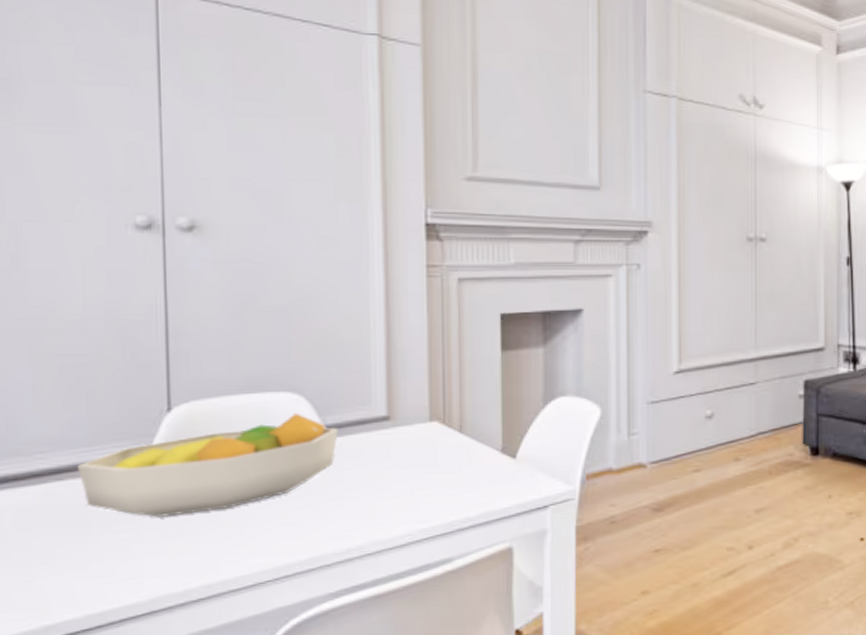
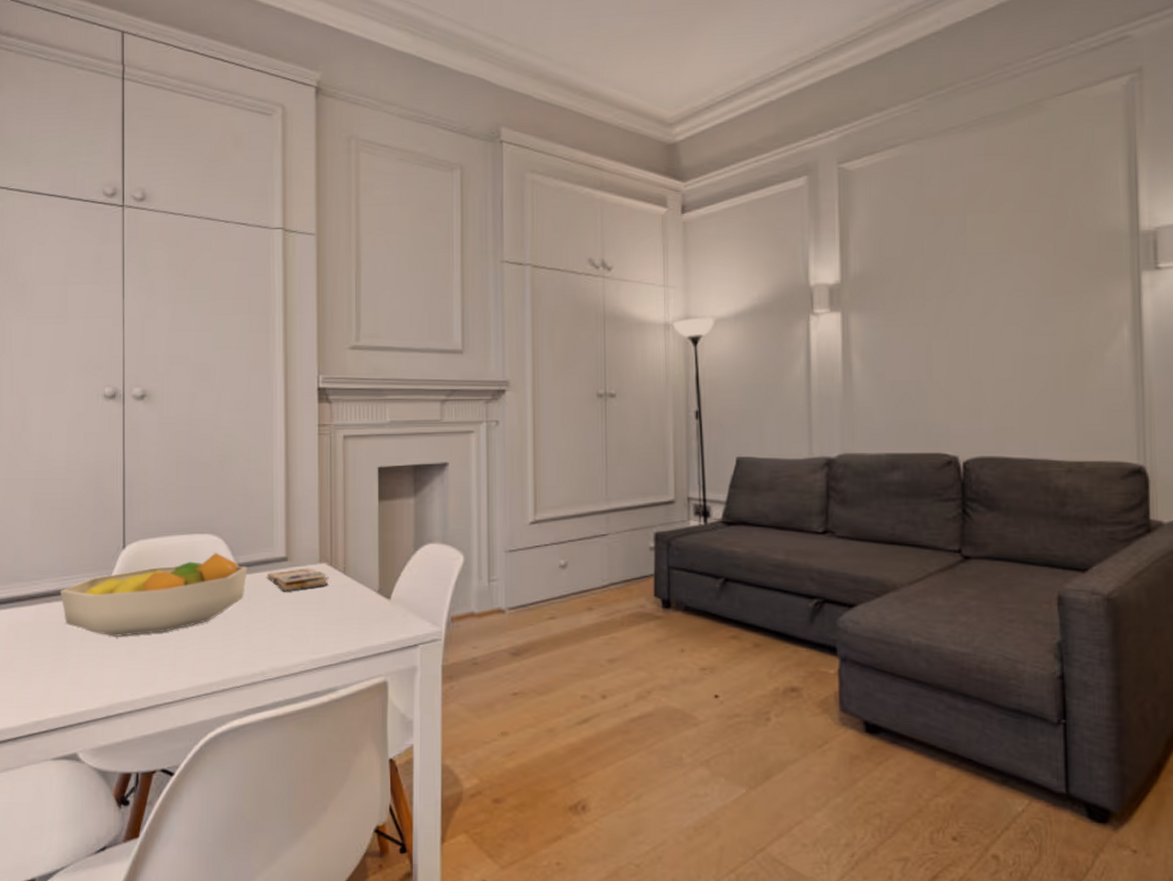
paperback book: none [363,427,442,455] -> present [266,568,329,592]

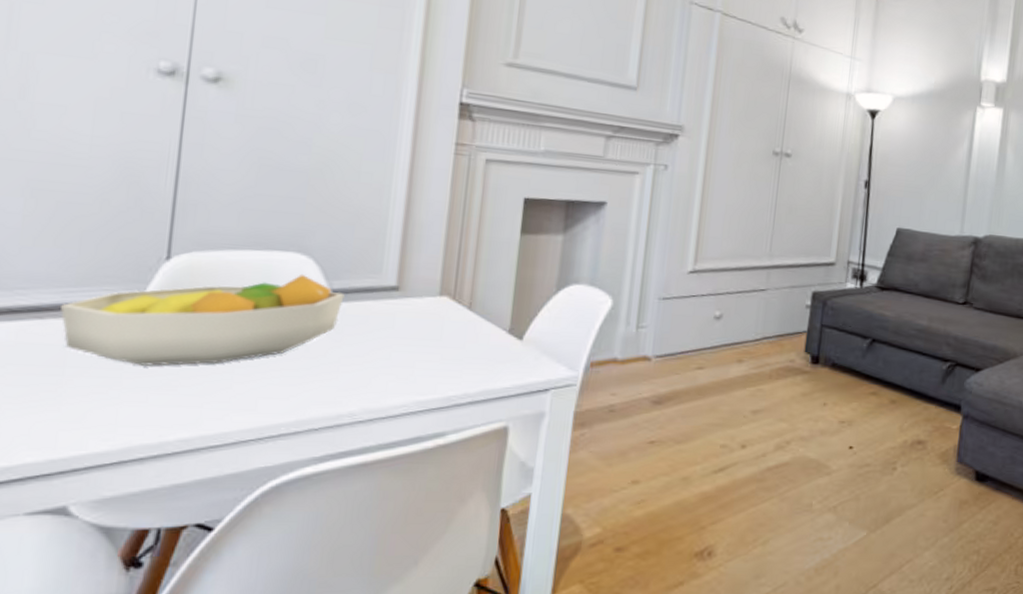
paperback book: present [266,568,329,592] -> none [368,299,450,325]

